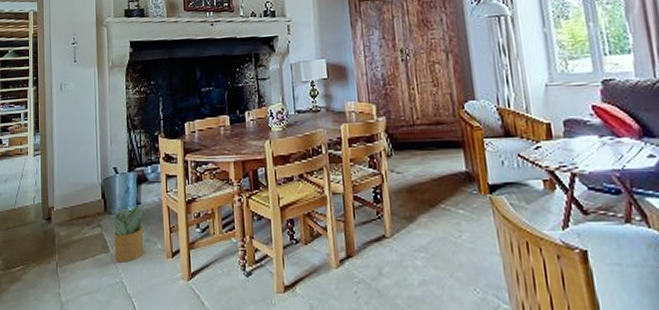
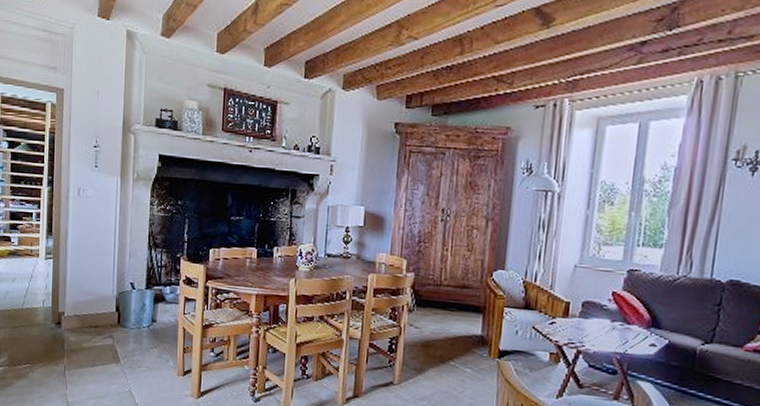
potted plant: present [109,206,144,263] -> none [122,323,158,375]

